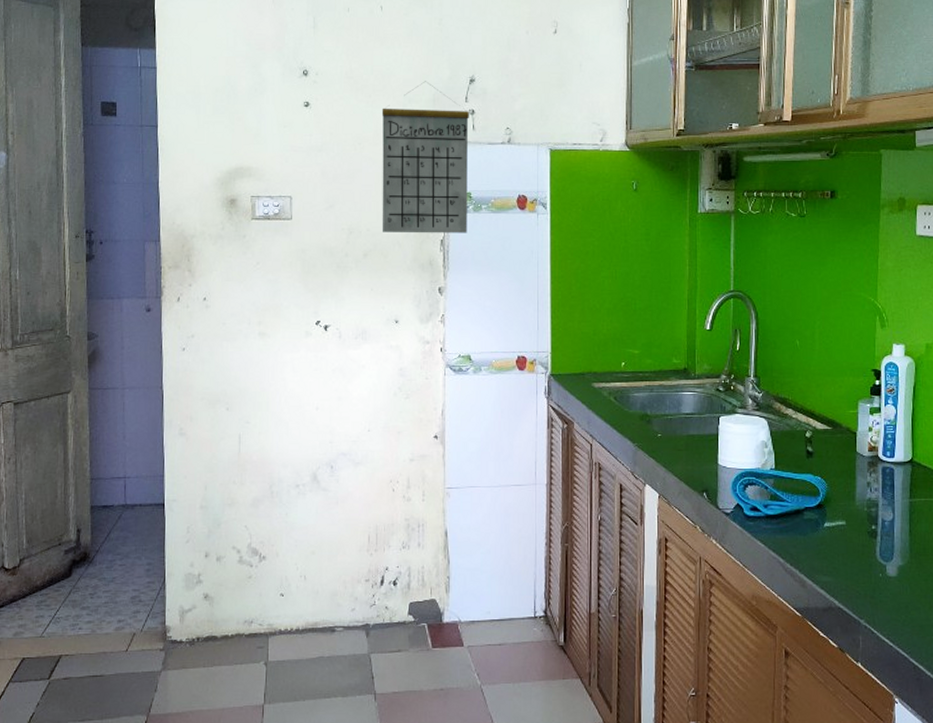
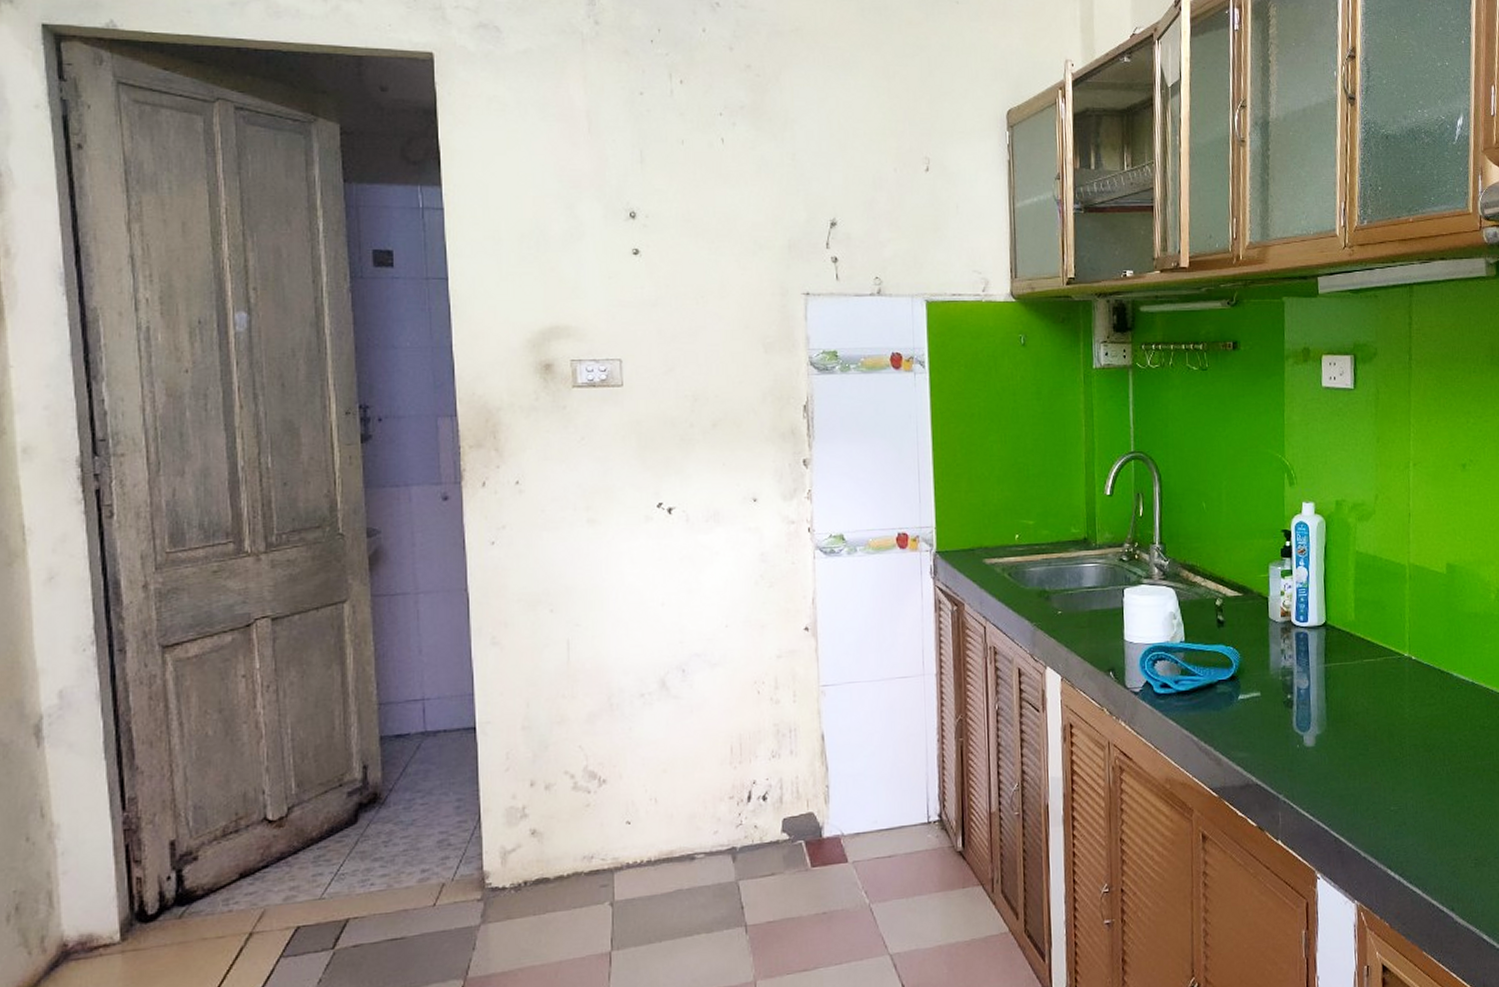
calendar: present [381,81,469,234] -> none [727,224,834,399]

